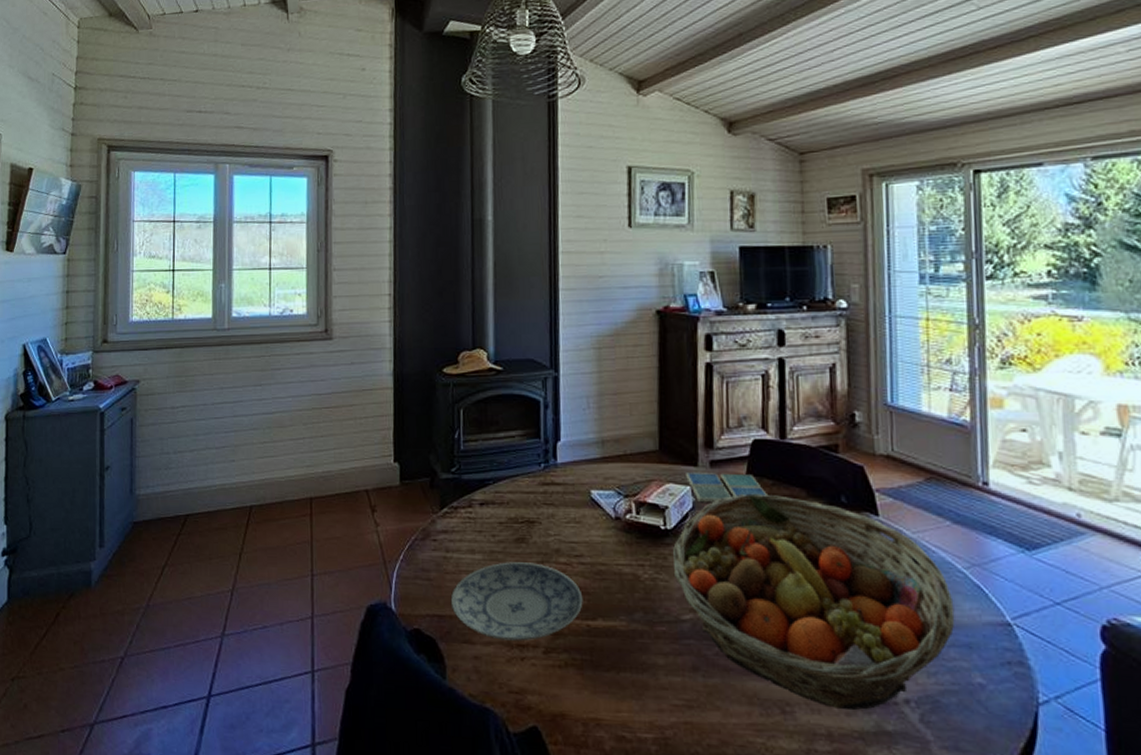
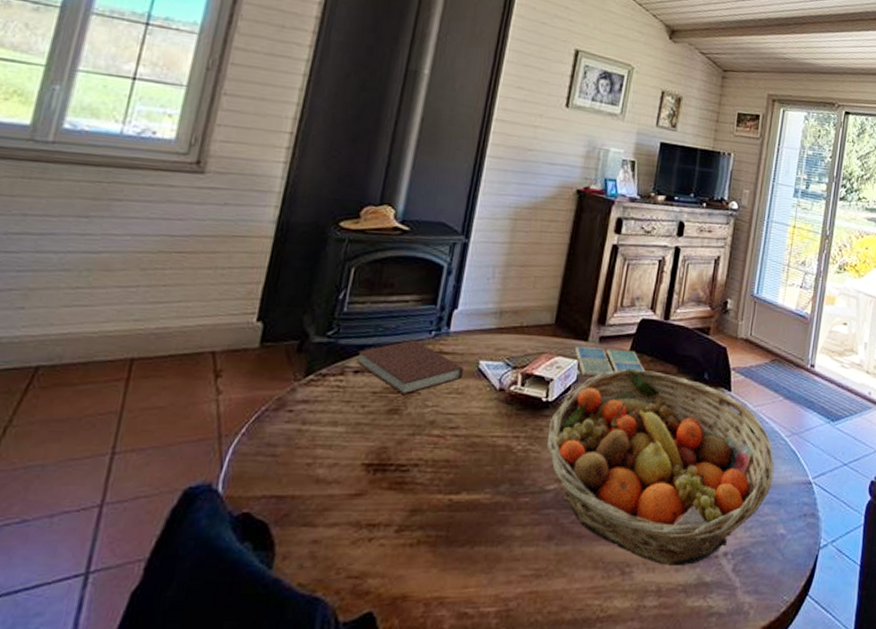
plate: present [450,562,583,641] -> none [295,435,451,520]
notebook: none [480,472,577,525] -> present [356,339,464,395]

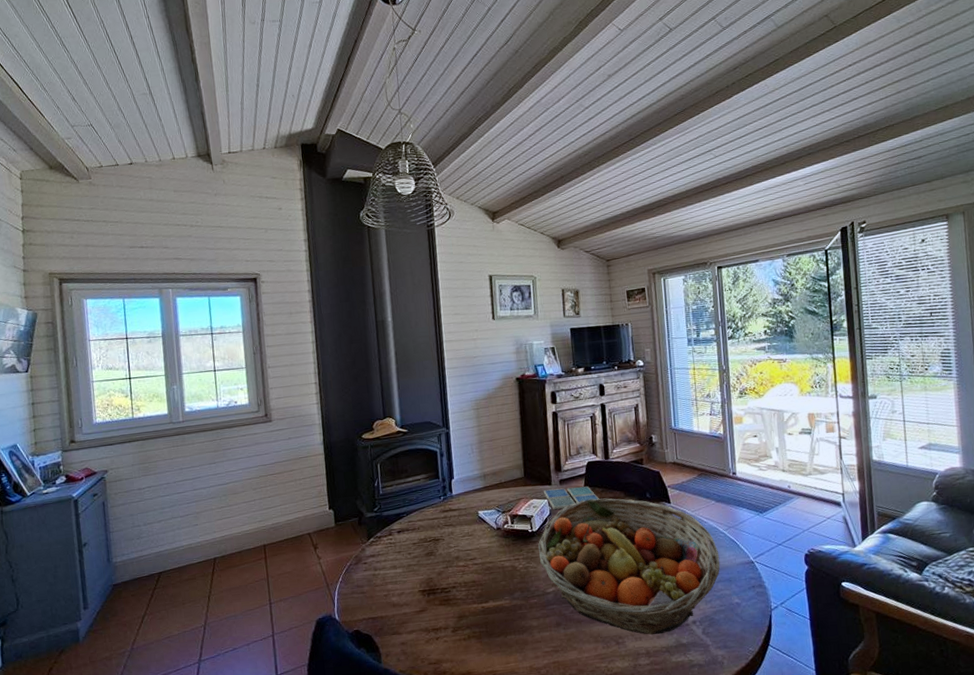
notebook: present [356,339,464,395] -> none [396,504,469,542]

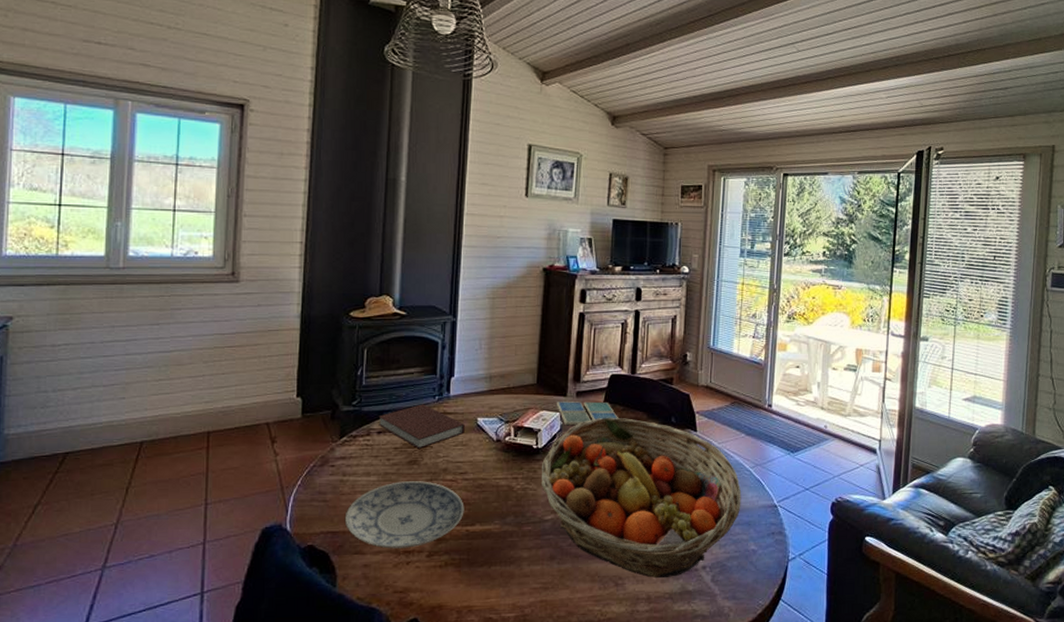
plate: none [380,569,478,628] -> present [344,481,464,549]
notebook: none [396,504,469,542] -> present [378,404,465,449]

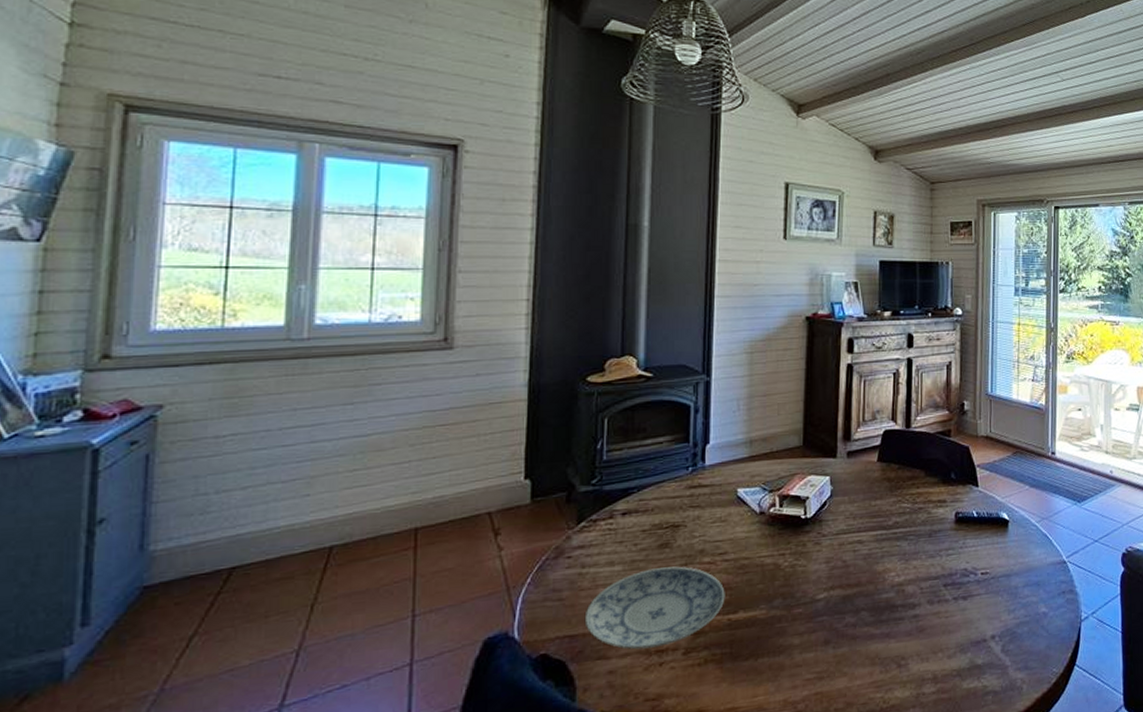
notebook: present [378,404,465,449] -> none [623,477,723,530]
fruit basket: present [540,417,742,579] -> none [810,477,1029,654]
drink coaster: present [557,401,618,426] -> none [826,461,894,491]

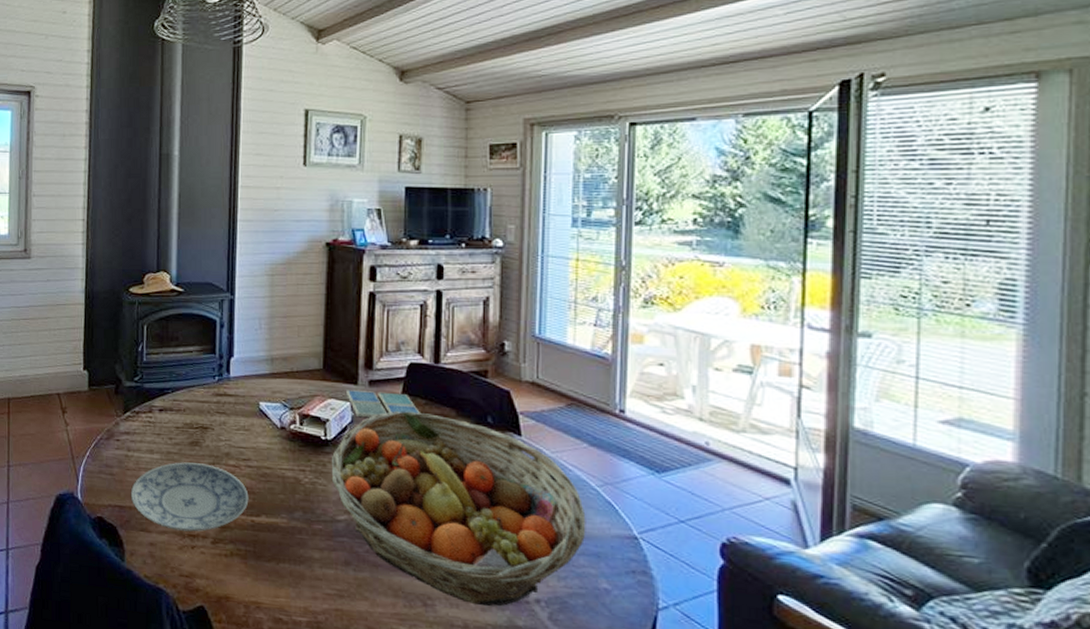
fruit basket: none [810,477,1029,654] -> present [331,410,586,606]
drink coaster: none [826,461,894,491] -> present [347,390,420,418]

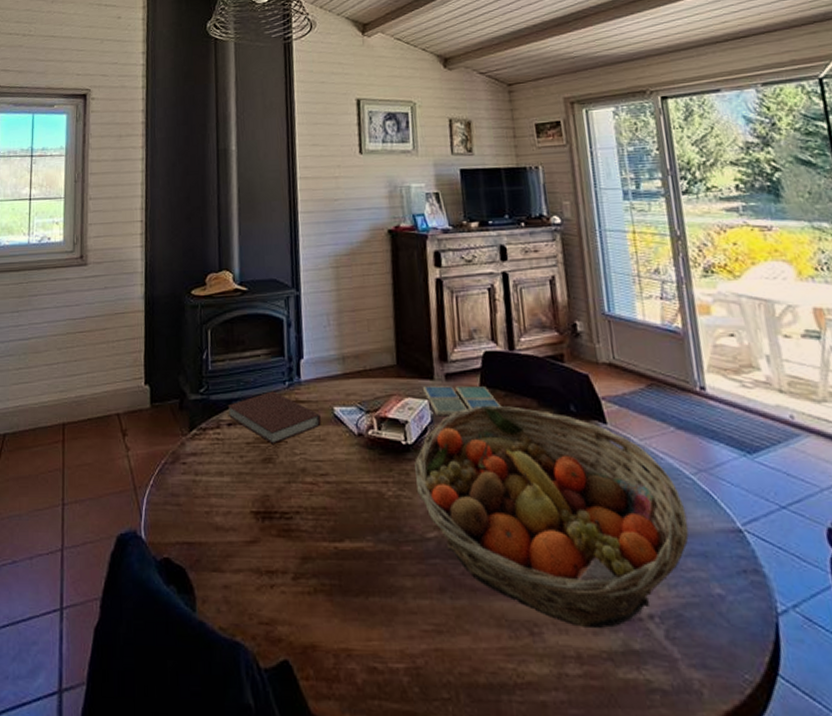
plate: present [130,462,249,532] -> none [199,483,330,567]
notebook: none [159,384,247,430] -> present [227,391,321,444]

